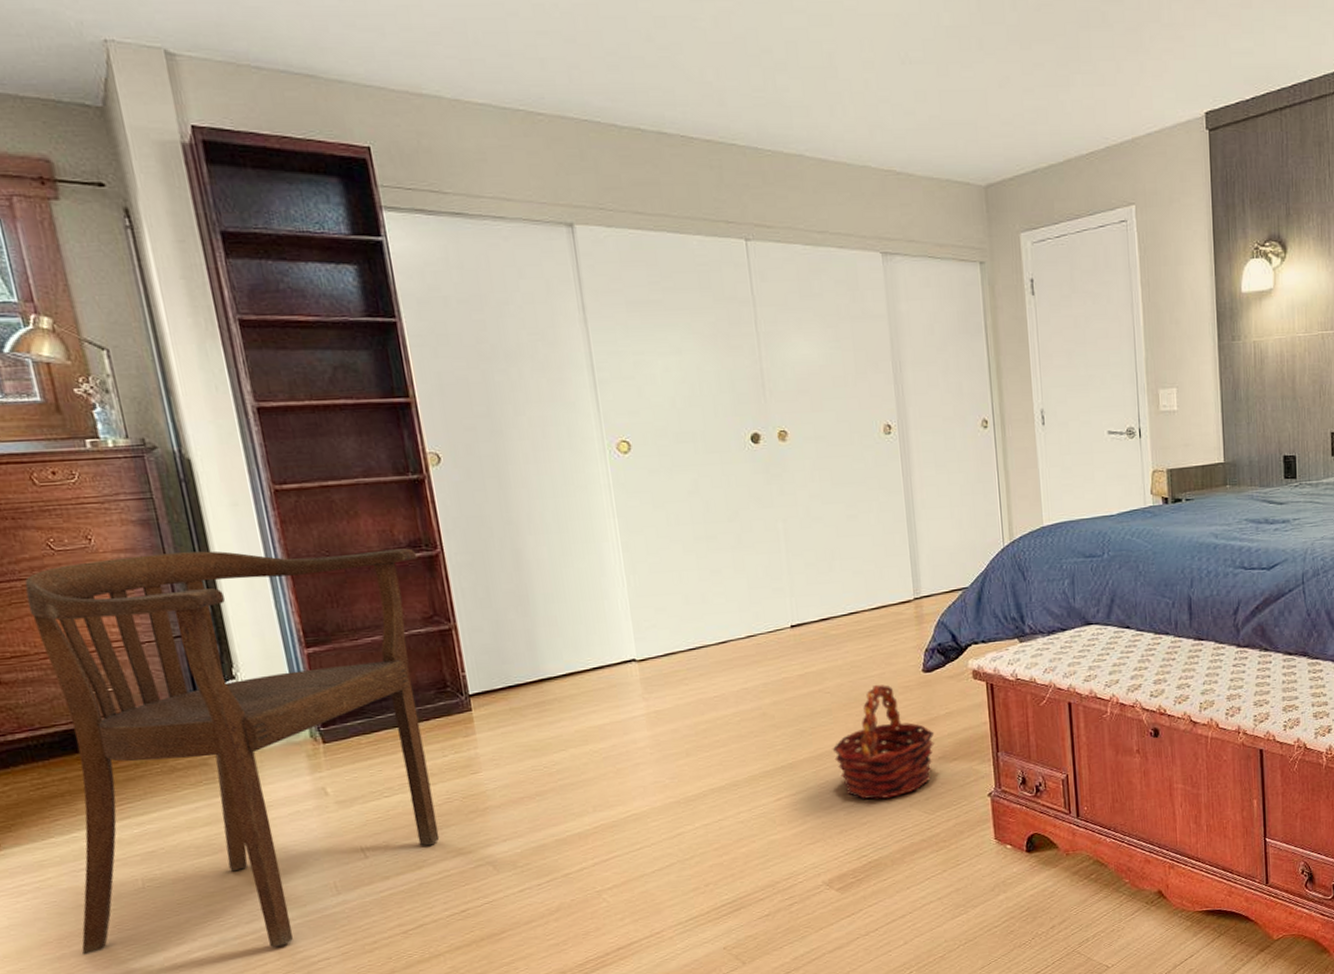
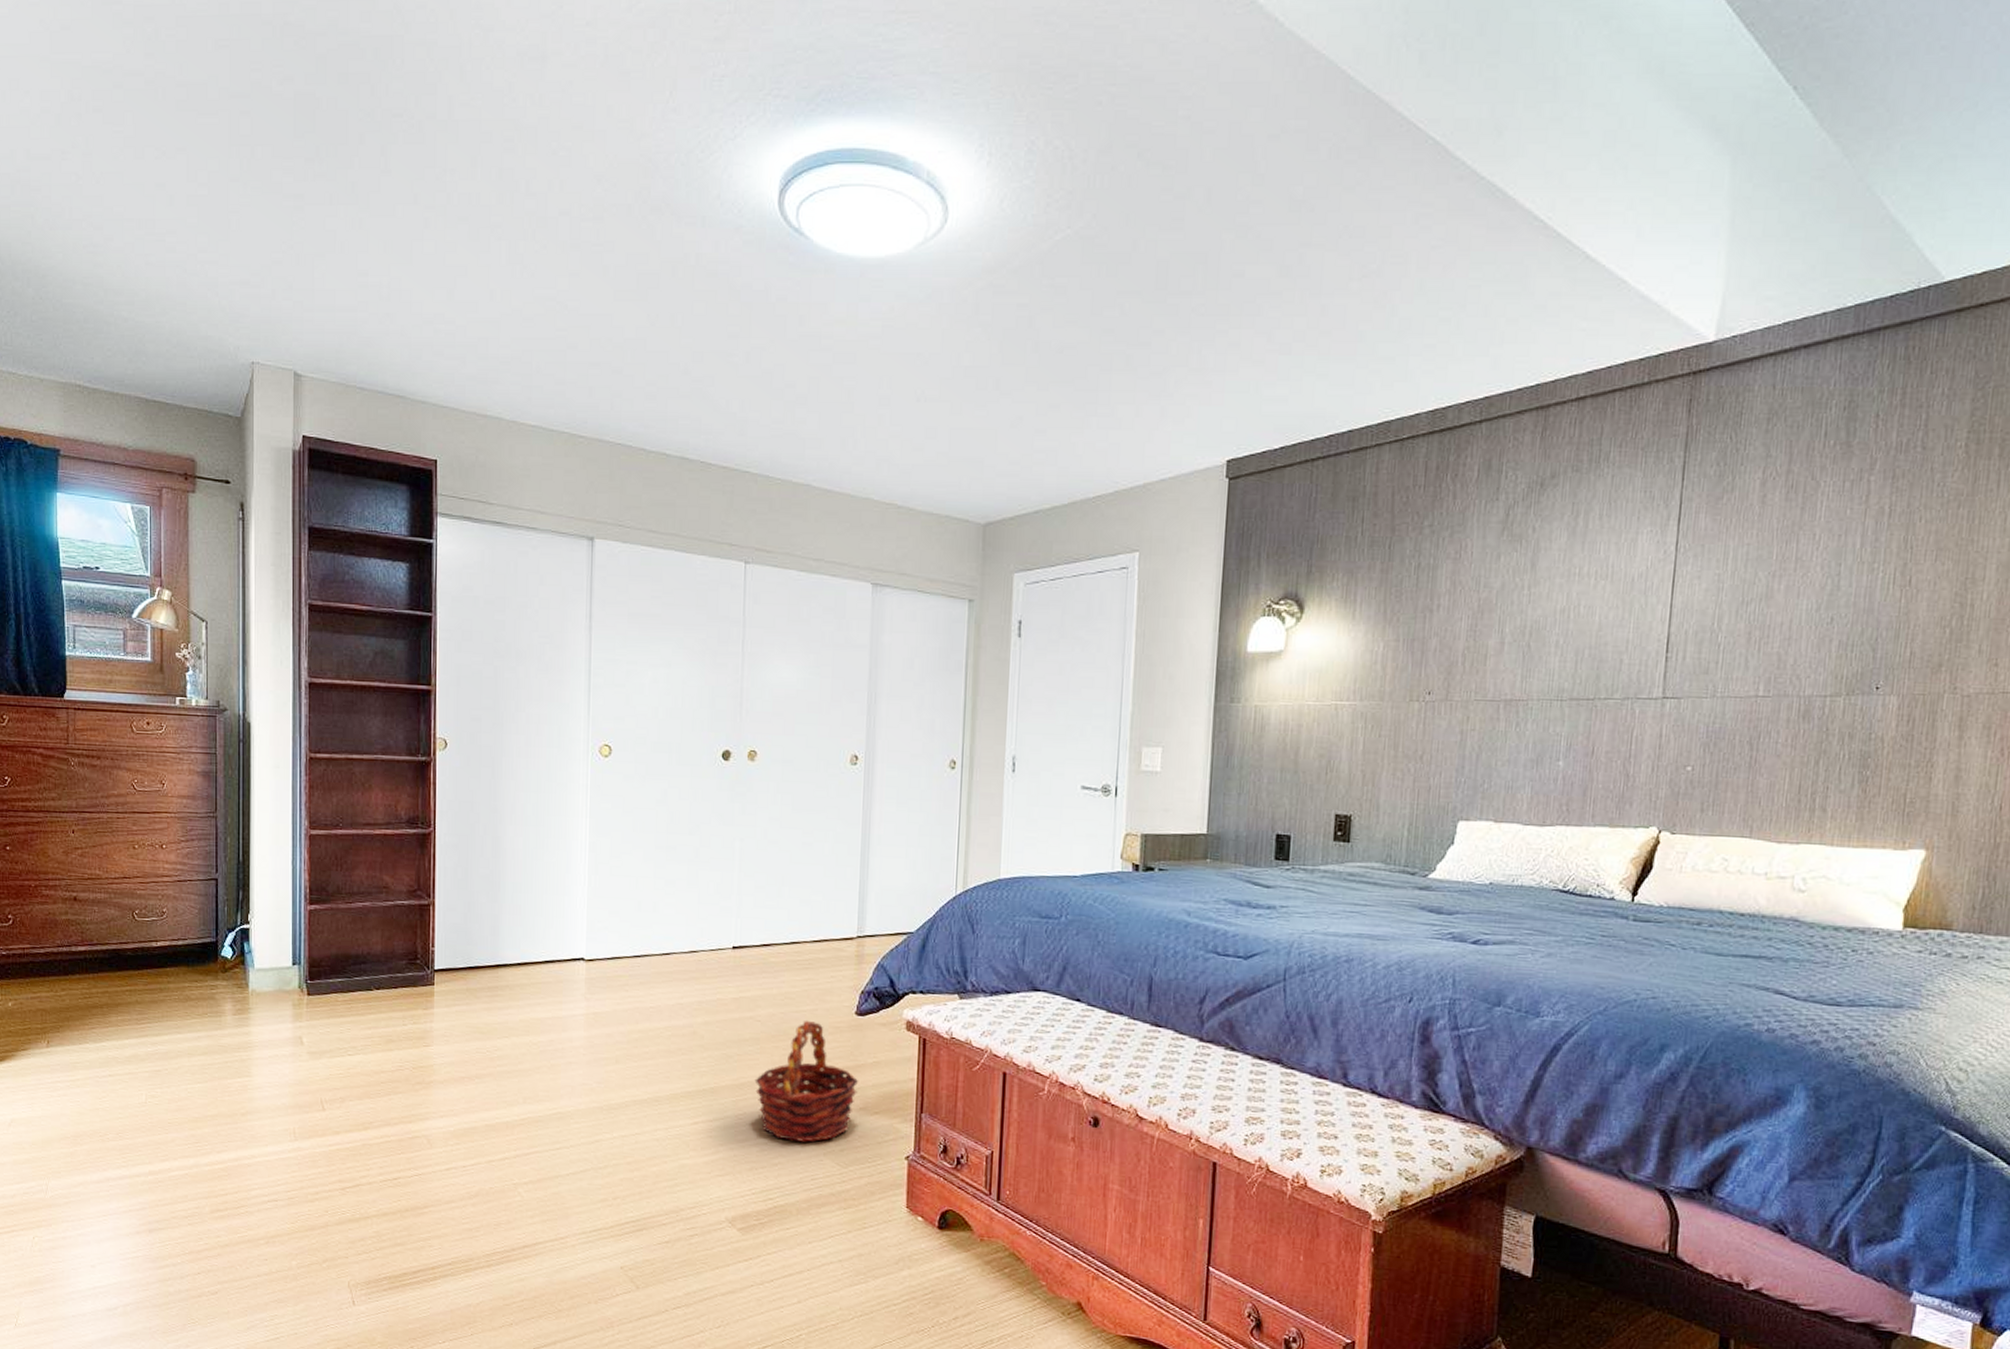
armchair: present [24,548,440,955] -> none [90,803,413,1180]

